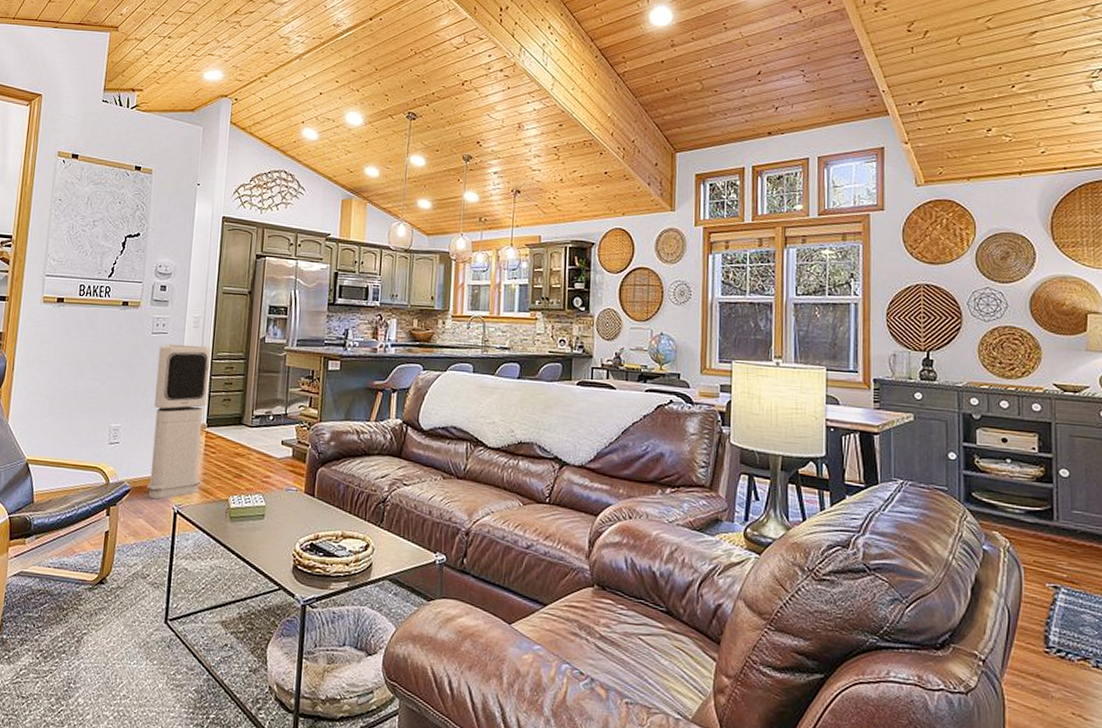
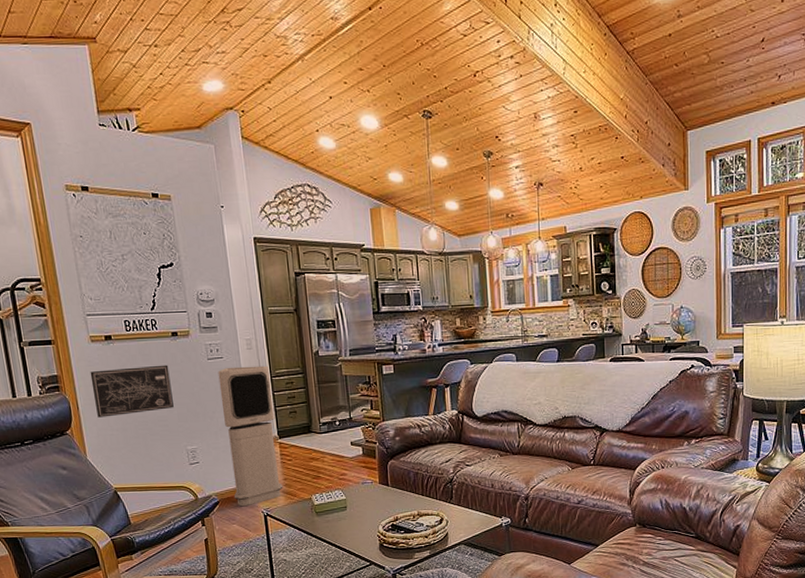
wall art: none [30,332,112,382] -> present [90,365,174,418]

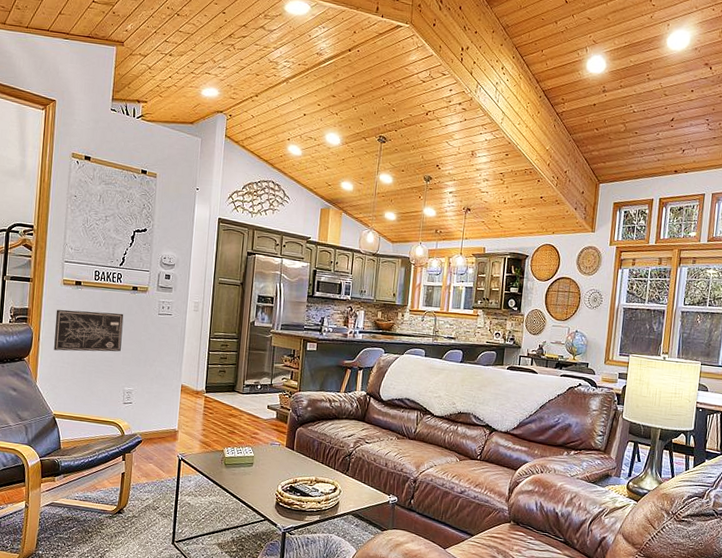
air purifier: present [218,365,283,507] -> none [155,323,210,449]

